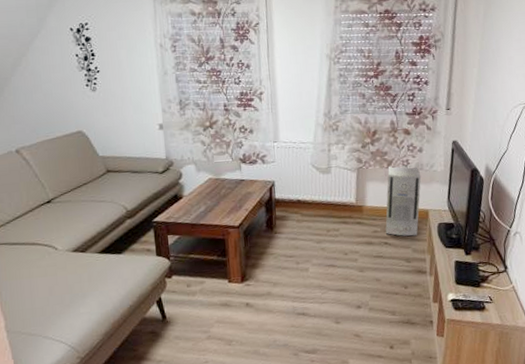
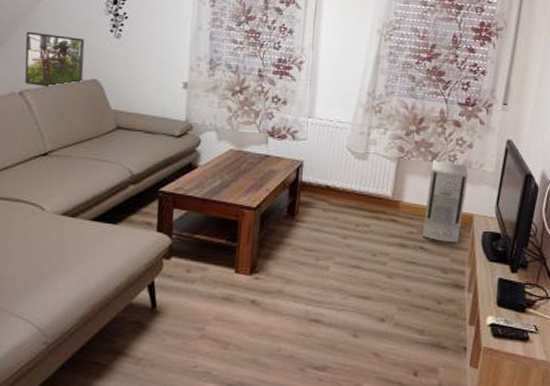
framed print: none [12,94,69,143] -> present [24,31,85,87]

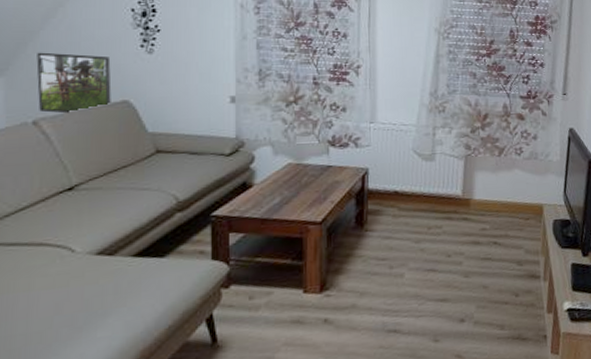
air purifier: present [423,159,469,243] -> none [495,153,536,235]

